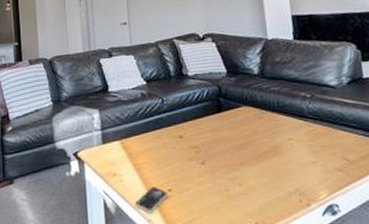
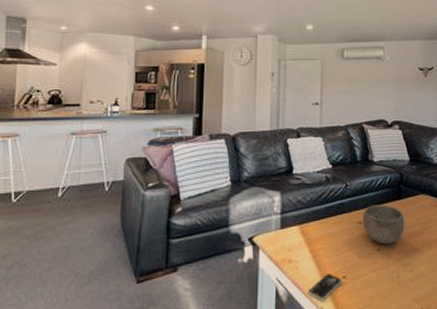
bowl: none [182,118,229,158] -> present [363,205,405,245]

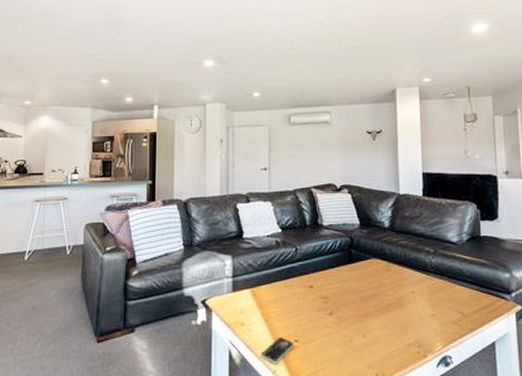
bowl: present [363,205,405,245] -> none [313,269,357,309]

